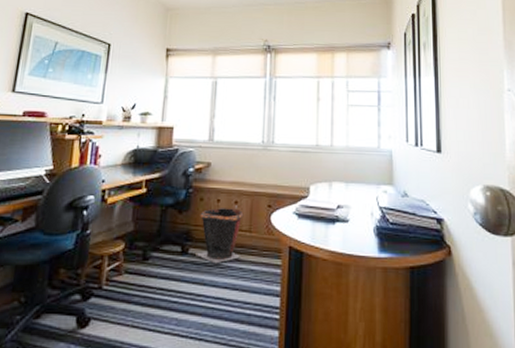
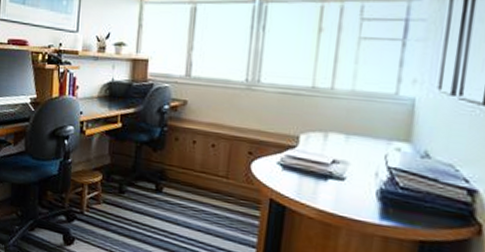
waste bin: present [195,205,244,264] -> none [169,149,221,206]

